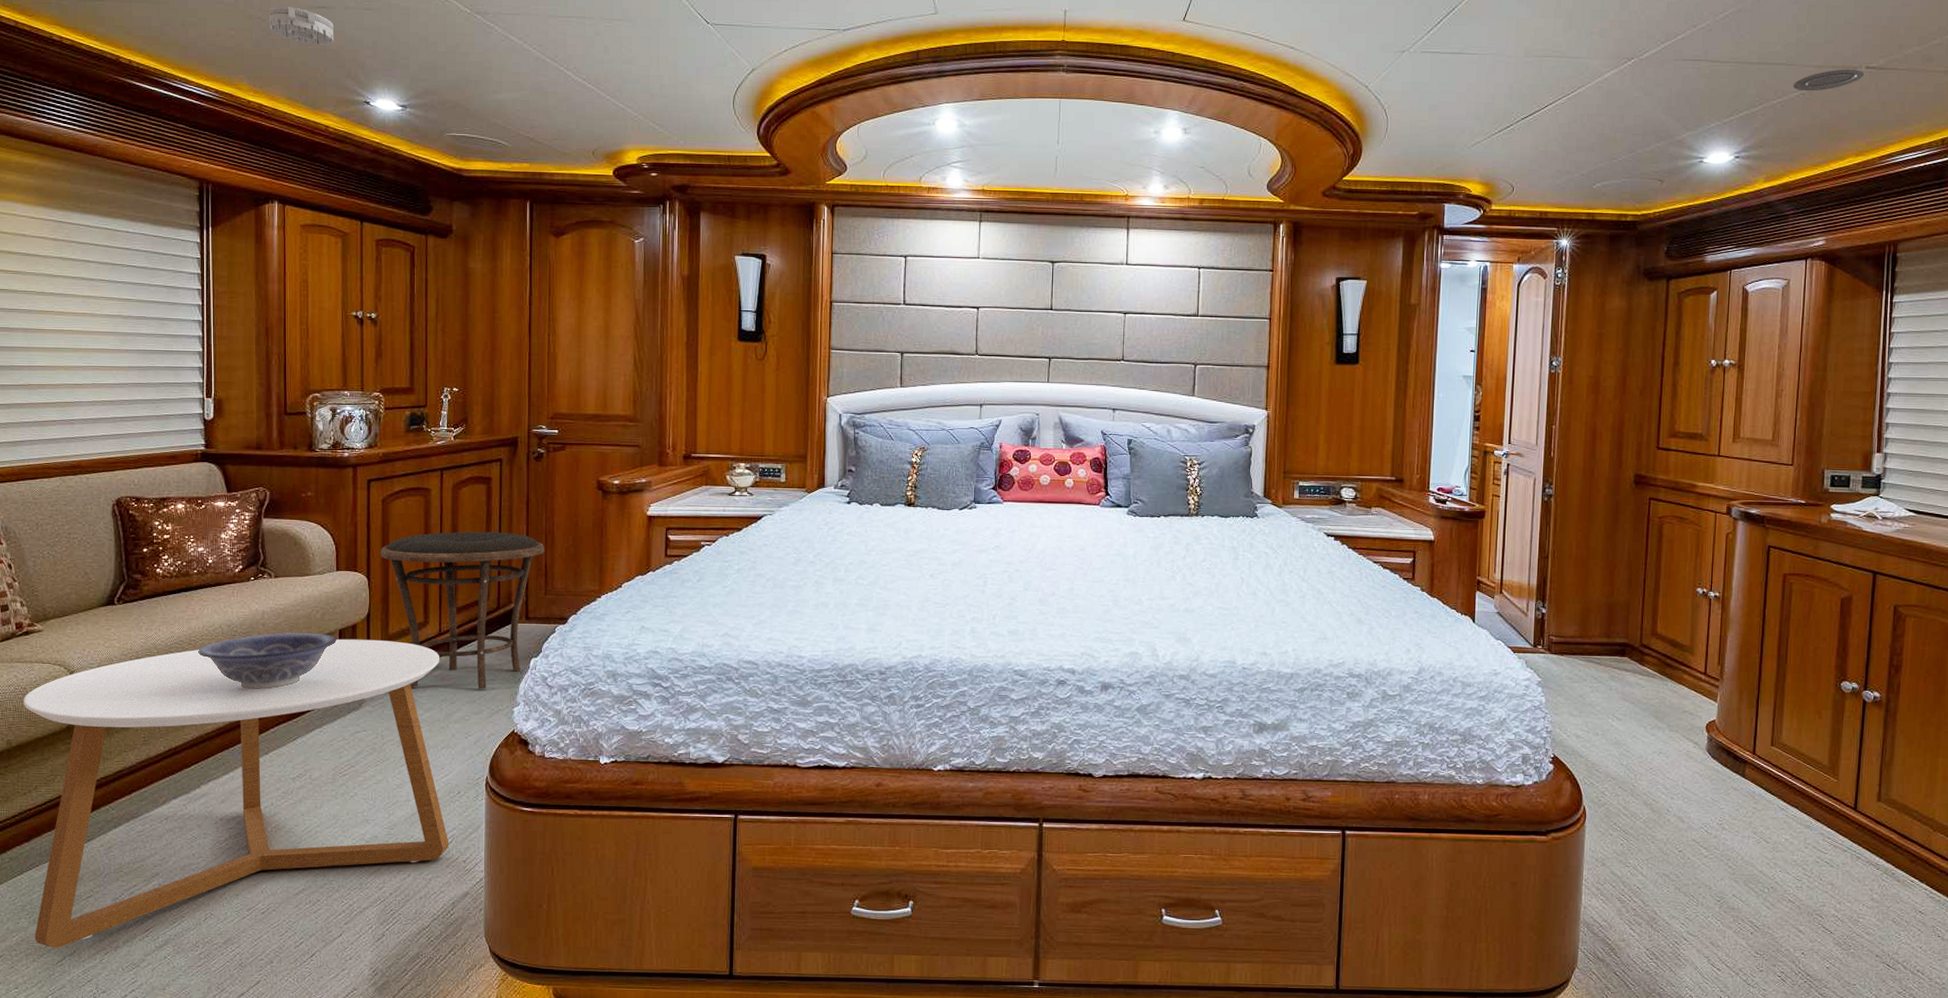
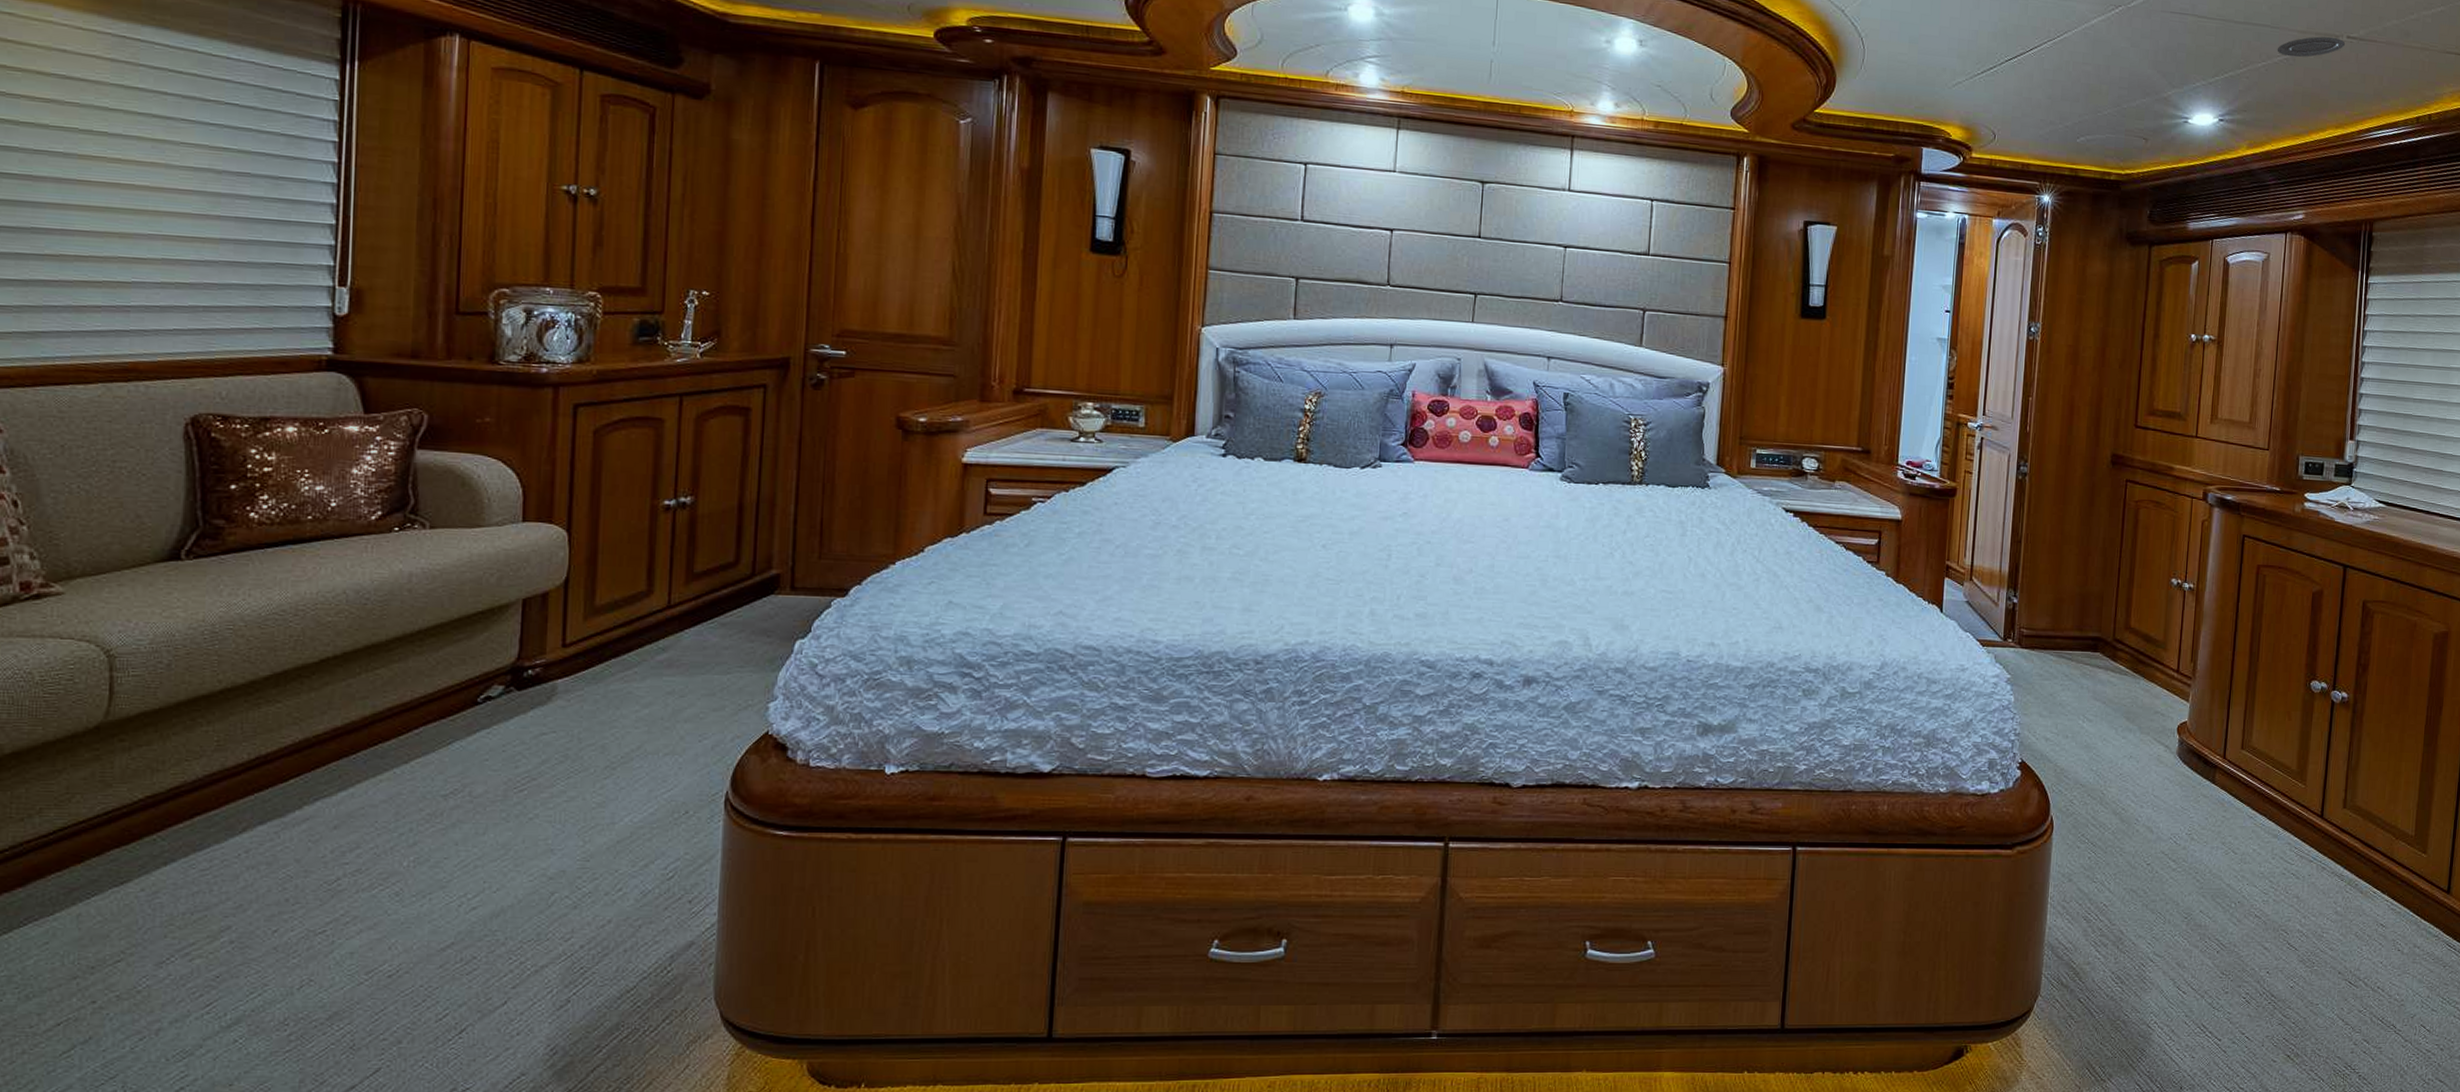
coffee table: present [24,639,449,948] -> none [26,611,670,1033]
decorative bowl: present [198,632,337,689] -> none [308,601,518,677]
side table: present [380,531,544,689] -> none [588,475,821,679]

